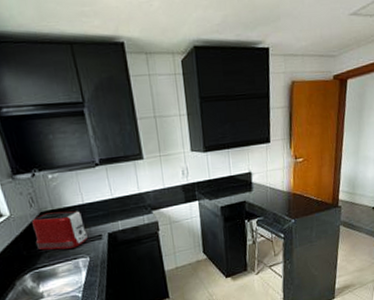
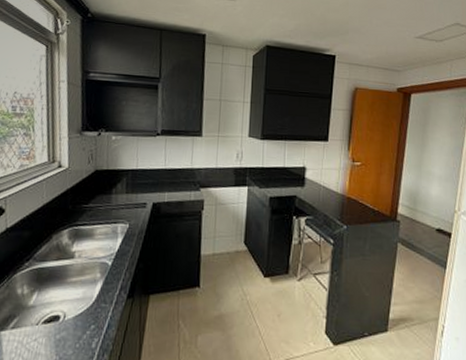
toaster: present [32,211,88,251] -> none [82,171,133,211]

